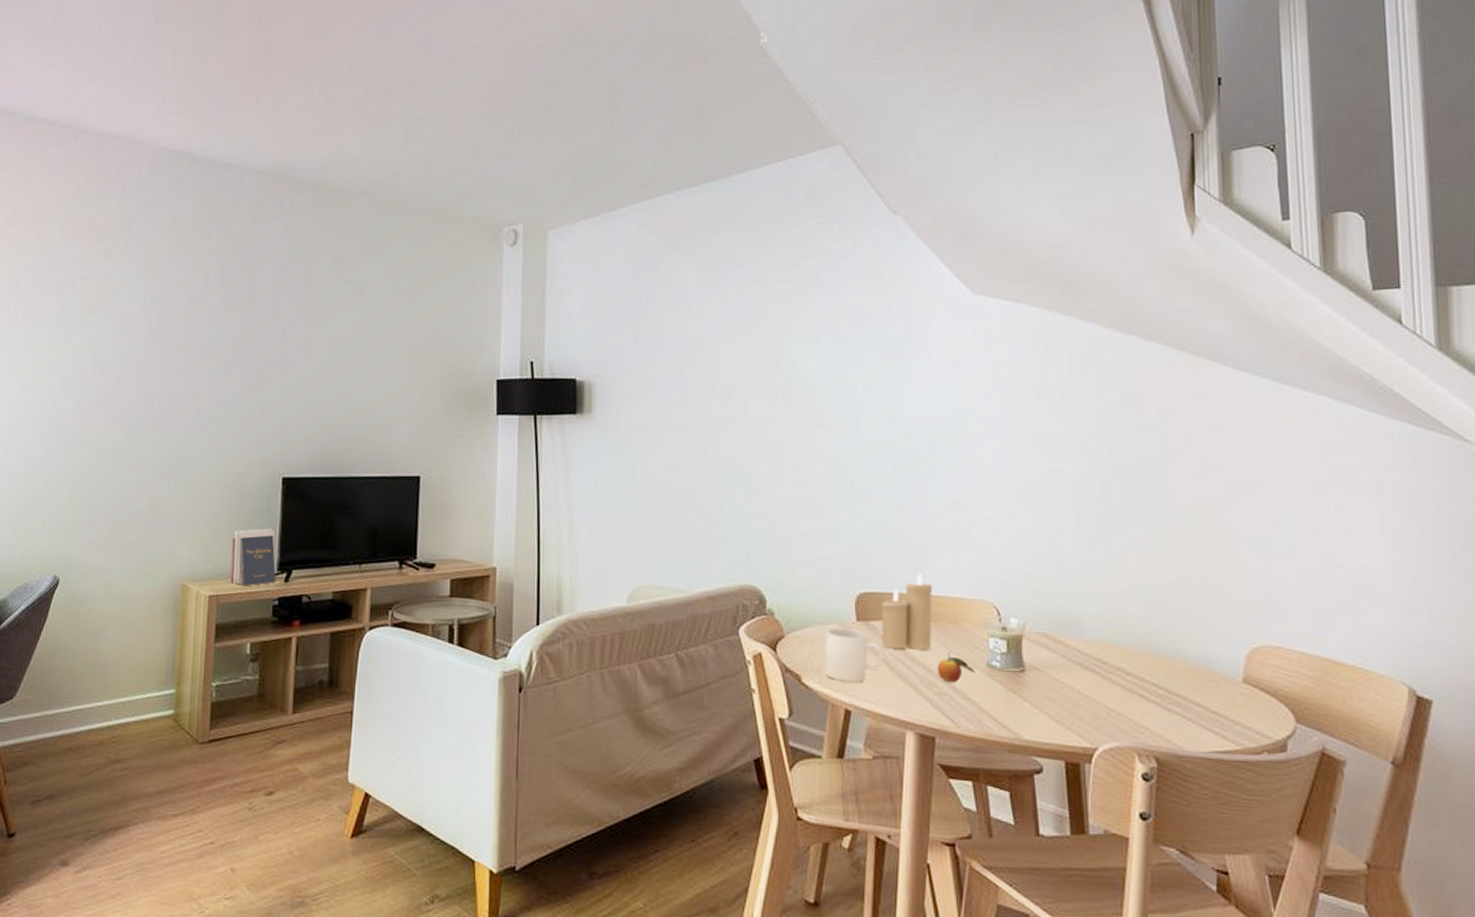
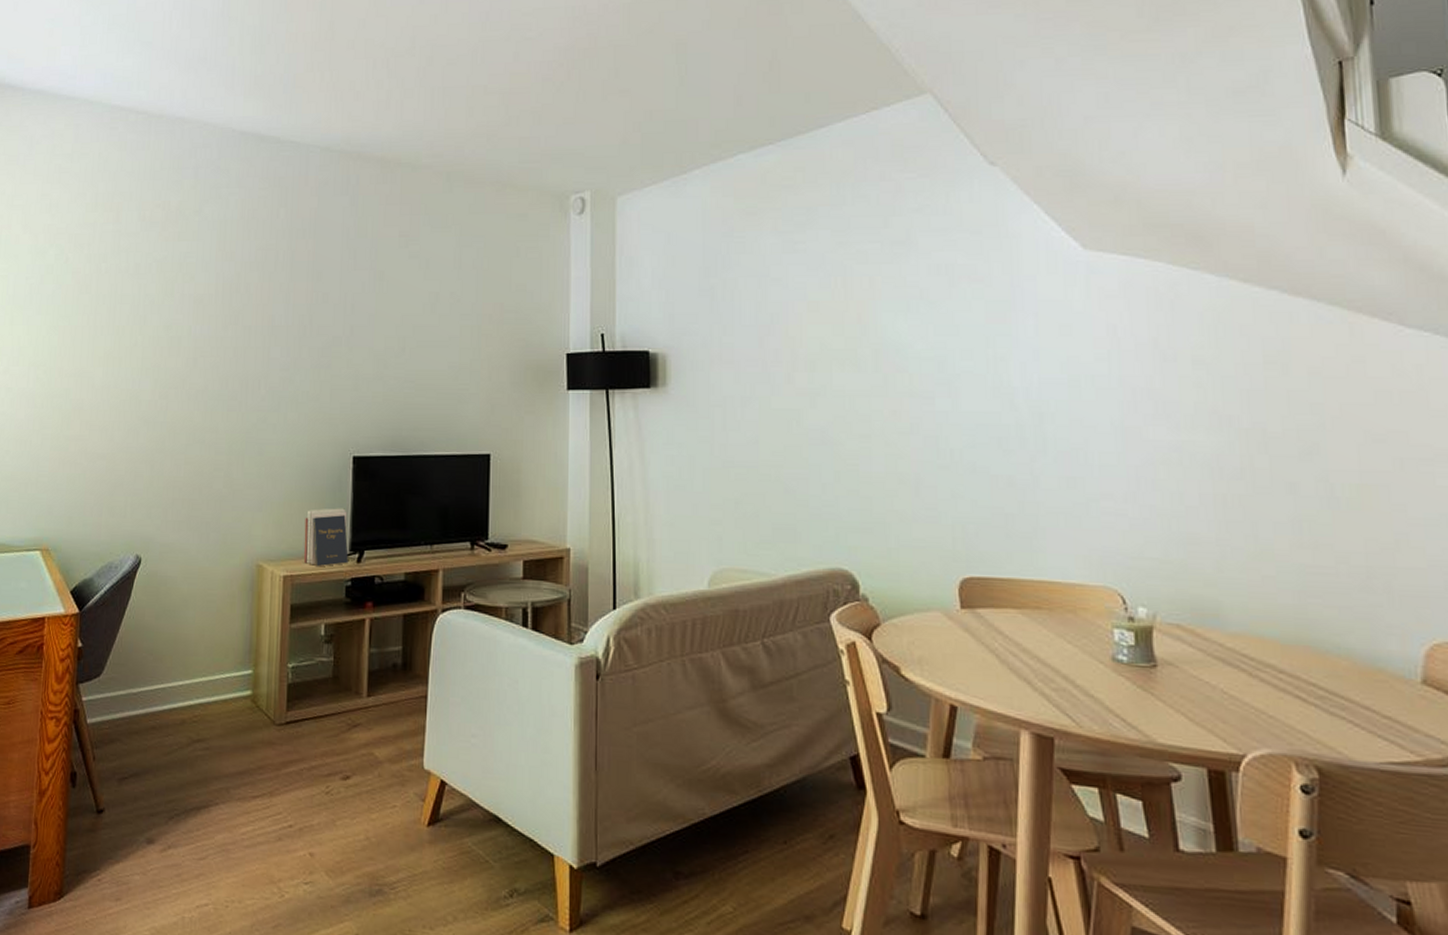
mug: present [824,627,883,682] -> none [924,615,992,676]
candle: present [881,574,932,651] -> none [988,558,1047,642]
fruit: present [937,651,975,683] -> none [1054,643,1098,679]

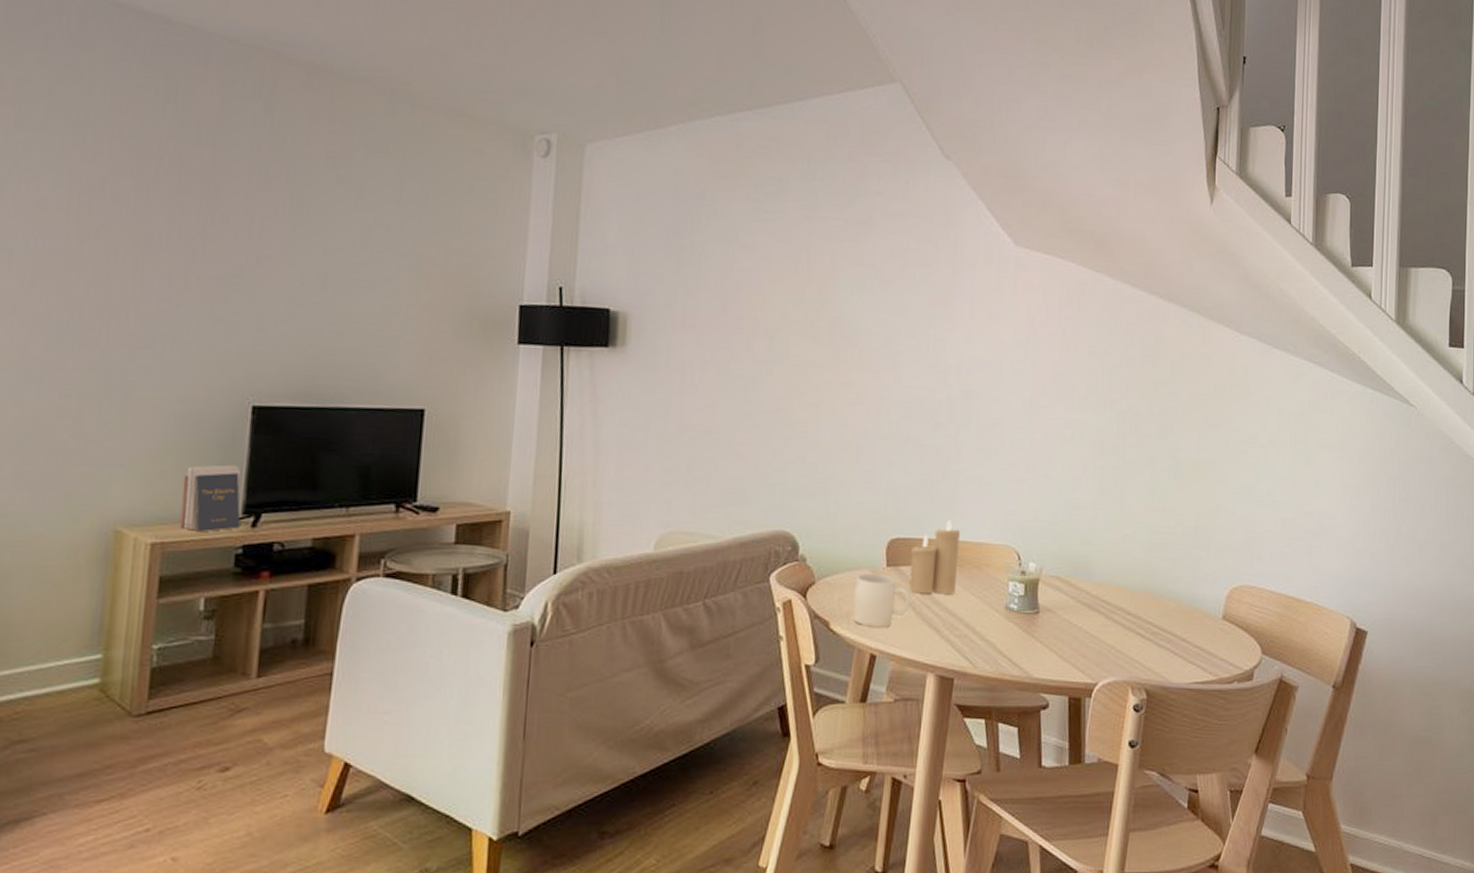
mug: none [924,615,992,676] -> present [852,573,910,627]
candle: none [988,558,1047,642] -> present [909,520,960,595]

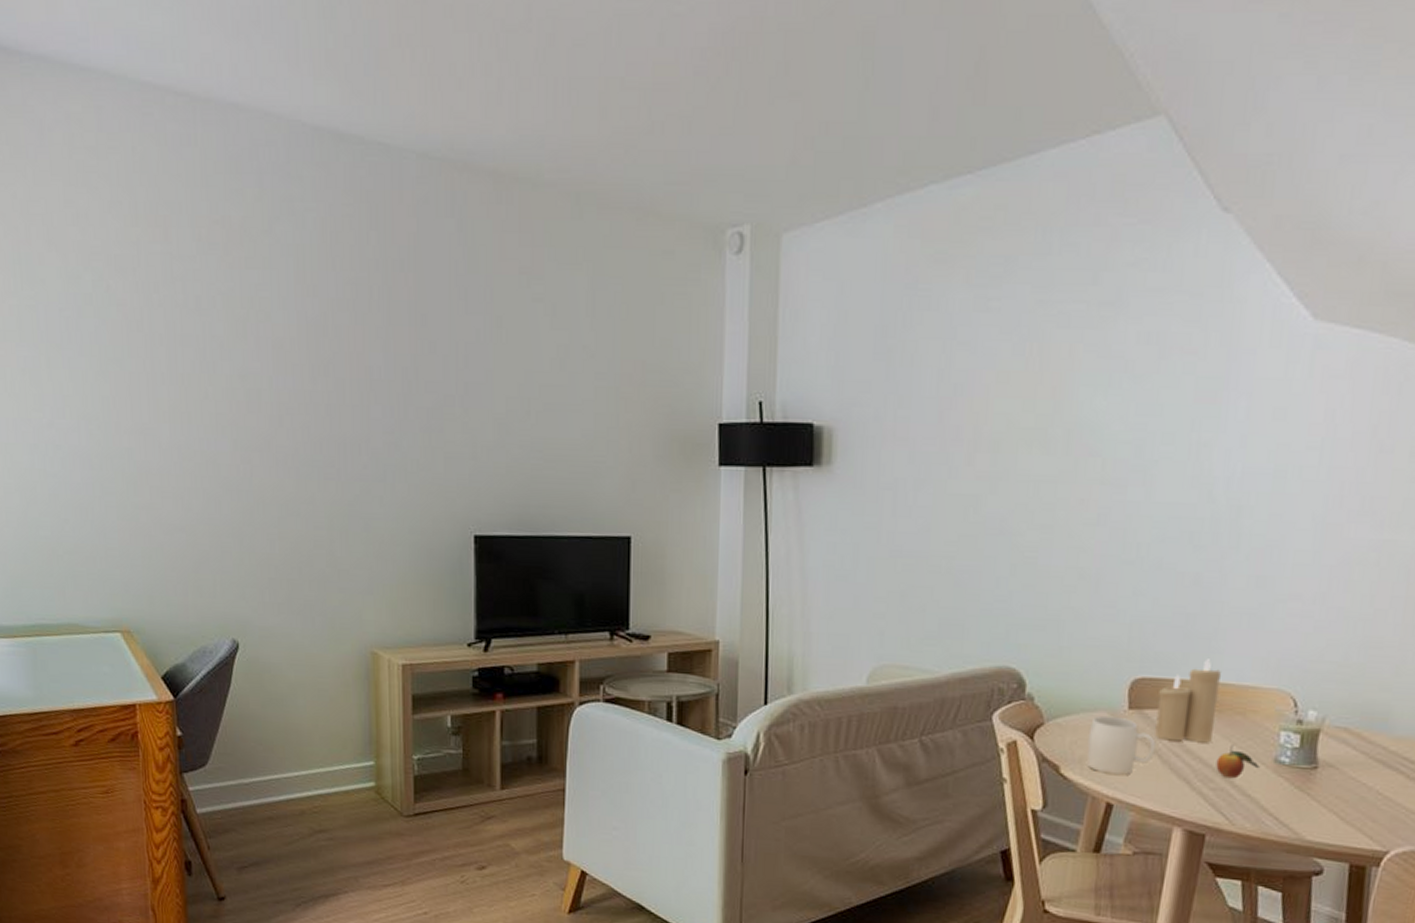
books: present [179,464,242,533] -> none [423,592,474,656]
fruit: none [959,595,994,626] -> present [1216,745,1260,779]

